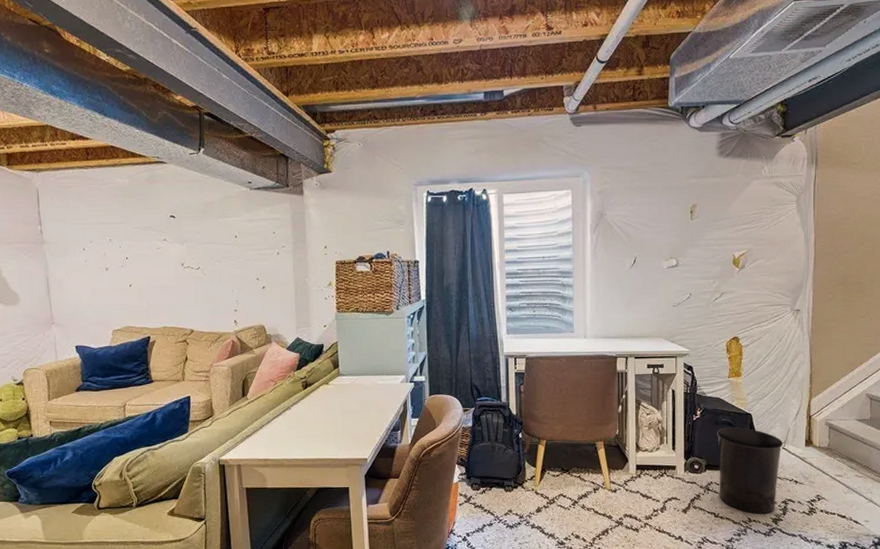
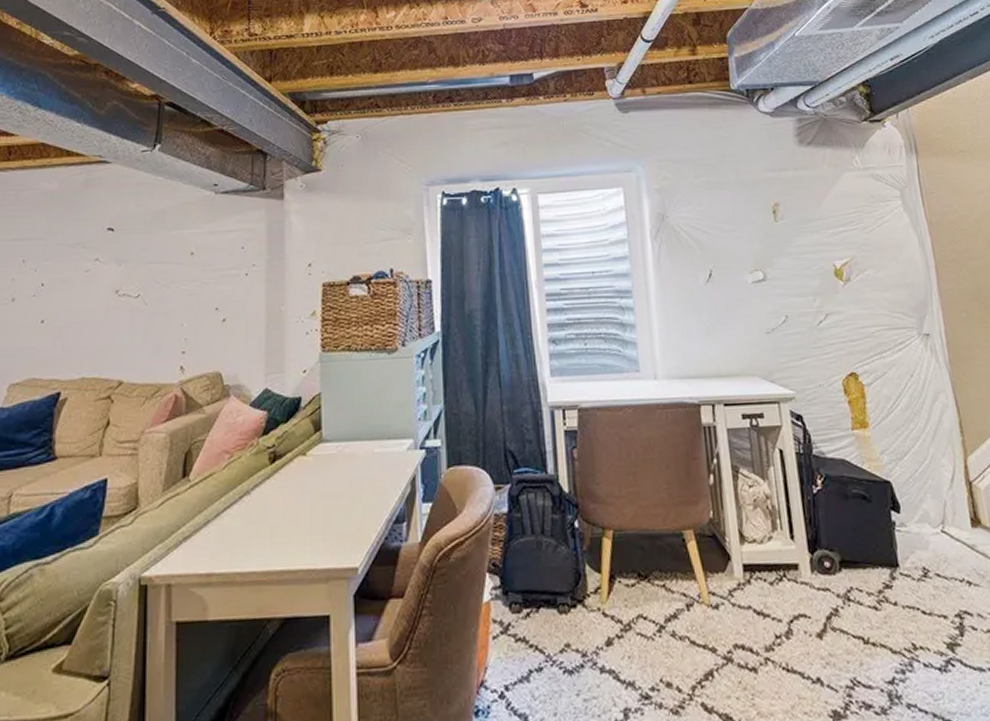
waste bin: present [717,427,784,514] -> none [848,502,948,637]

